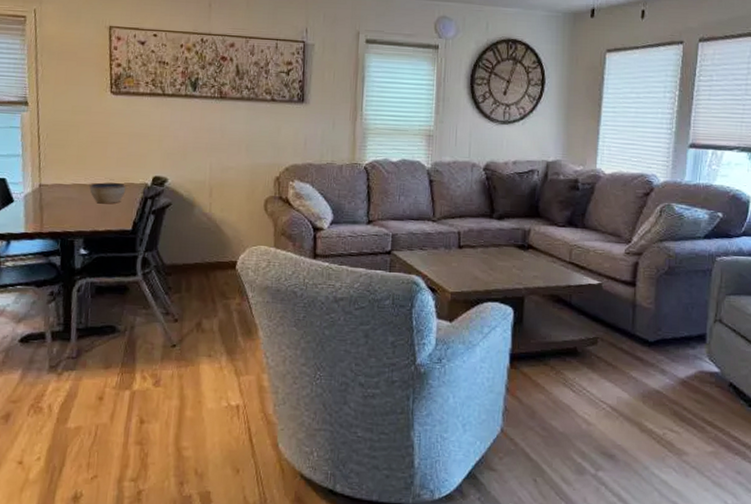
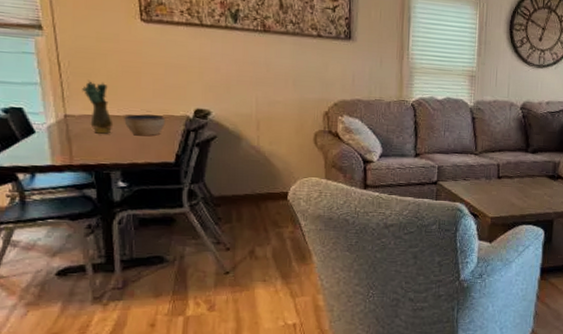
vase: none [56,150,81,202] -> present [82,79,114,134]

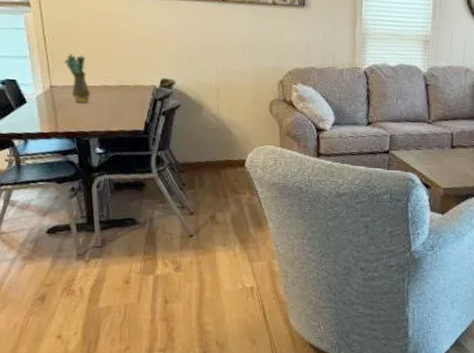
bowl: present [123,114,166,136] -> none [99,84,136,106]

